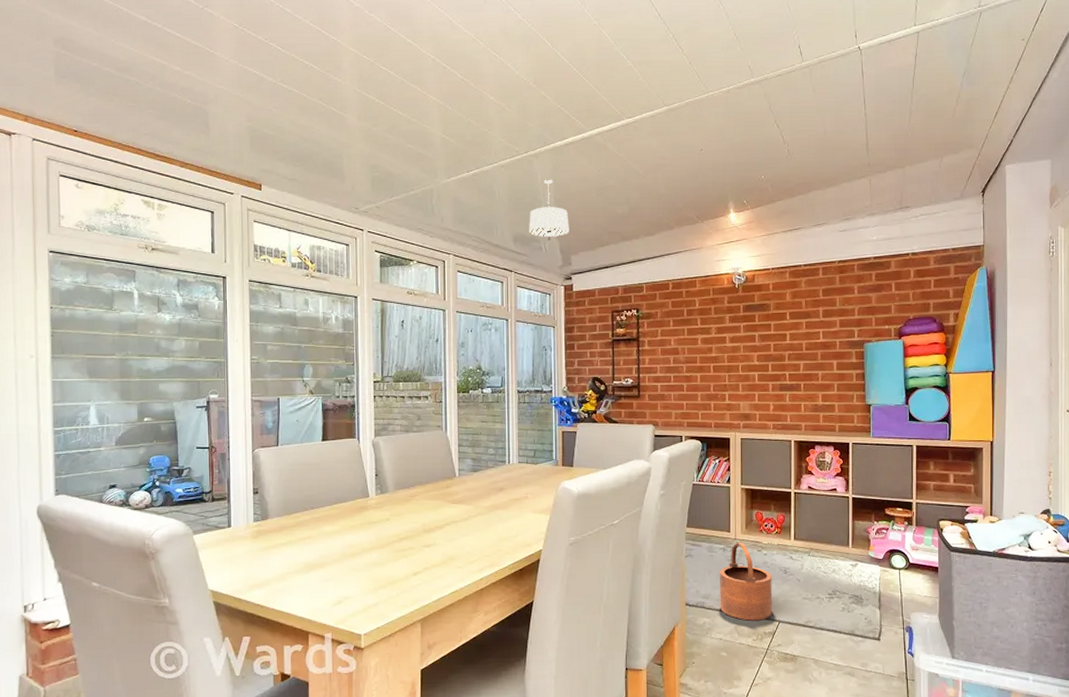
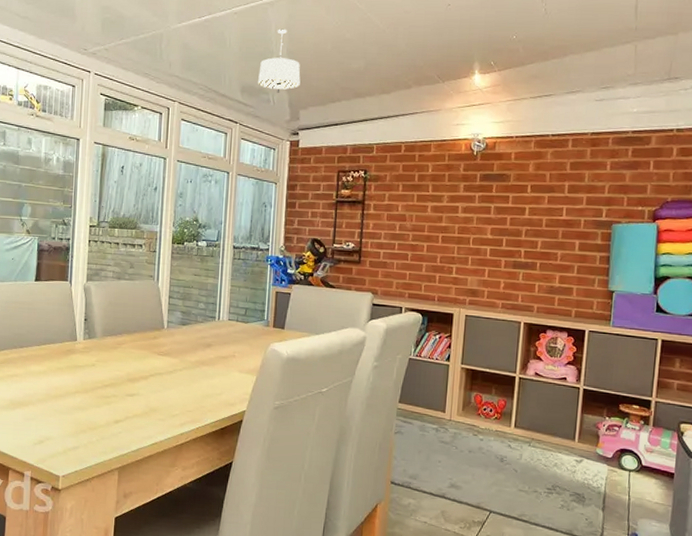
wooden bucket: present [720,542,772,621] -> none [427,423,487,508]

